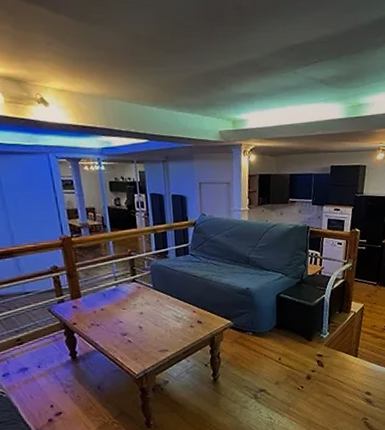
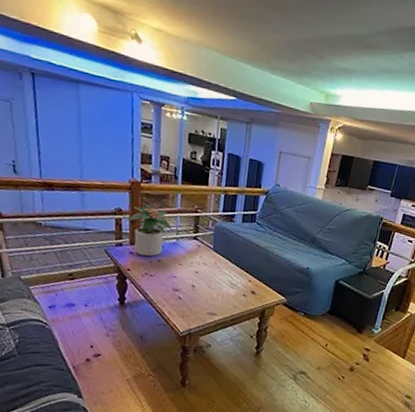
potted plant: none [64,257,109,308] -> present [126,204,172,257]

